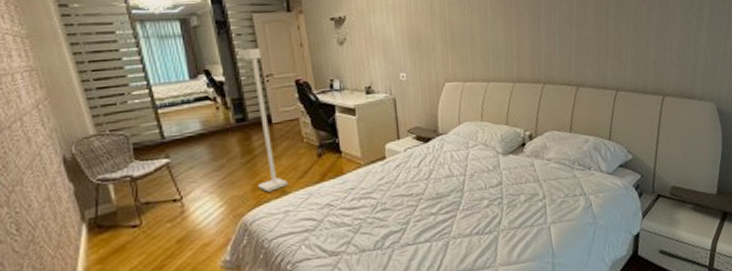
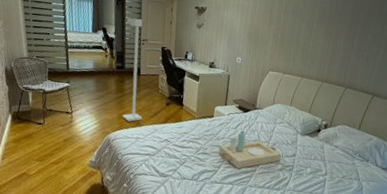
serving tray: none [402,167,485,219] -> present [219,130,281,169]

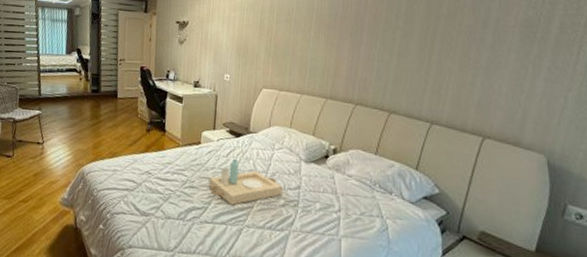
floor lamp: present [122,17,143,122] -> none [97,36,120,152]

